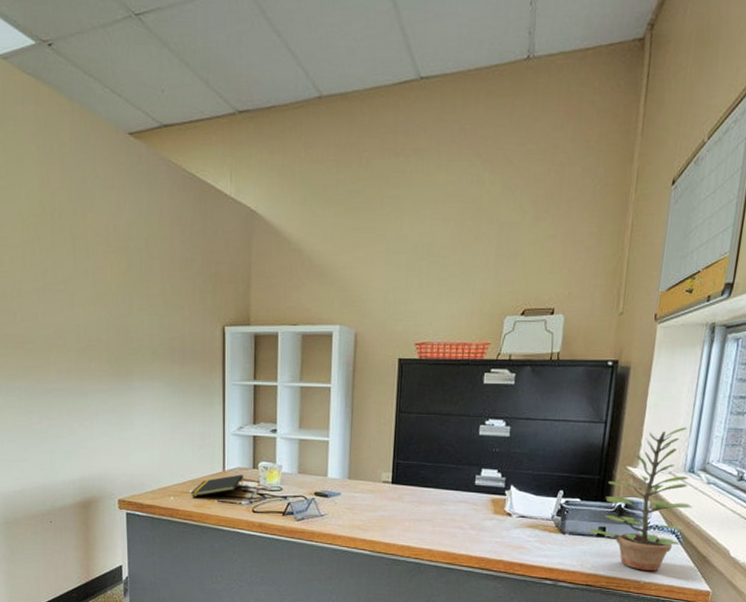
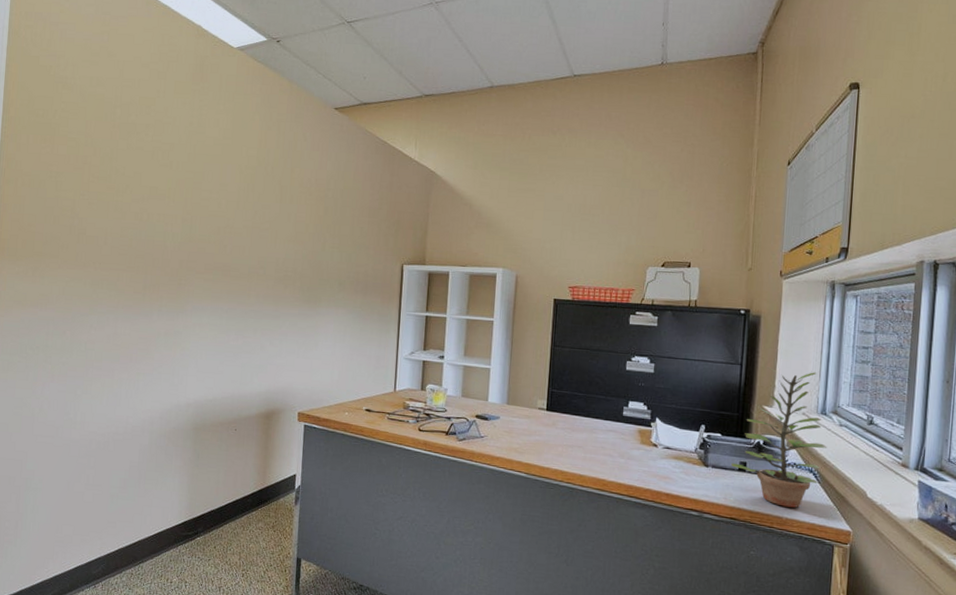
notepad: present [190,474,244,496] -> none [363,395,413,413]

